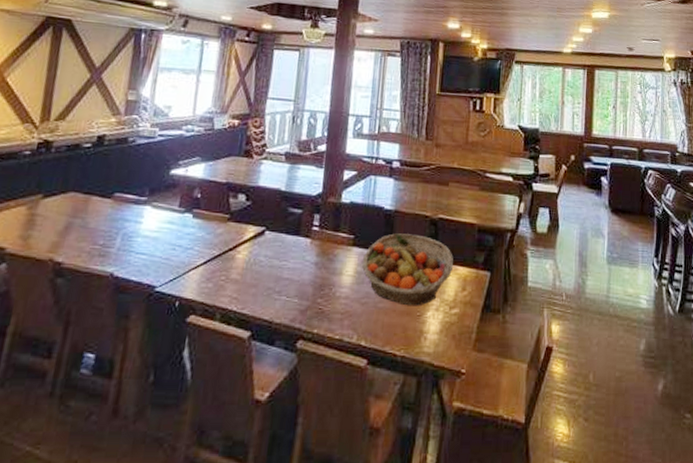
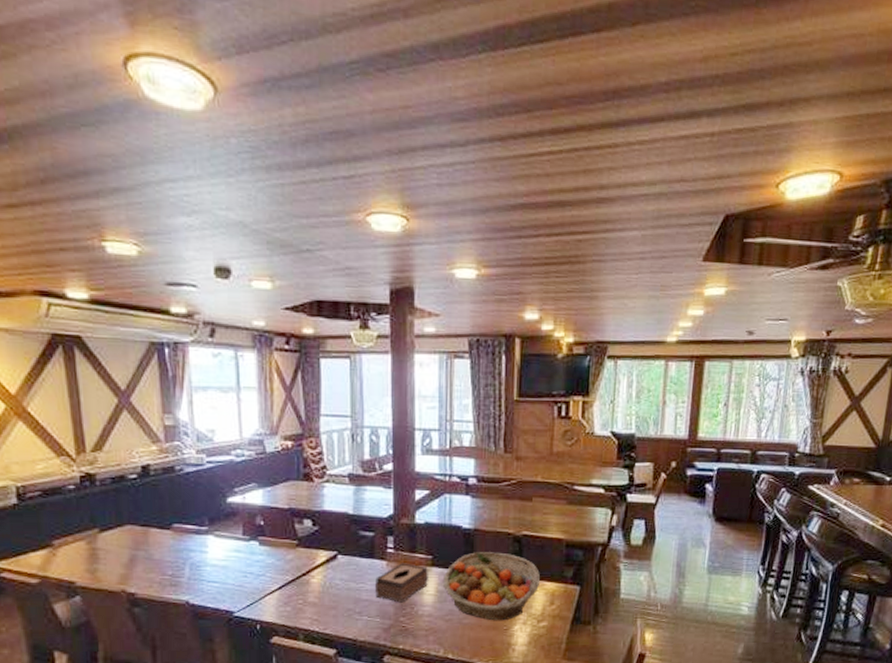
tissue box: none [296,241,349,283] -> present [375,563,428,603]

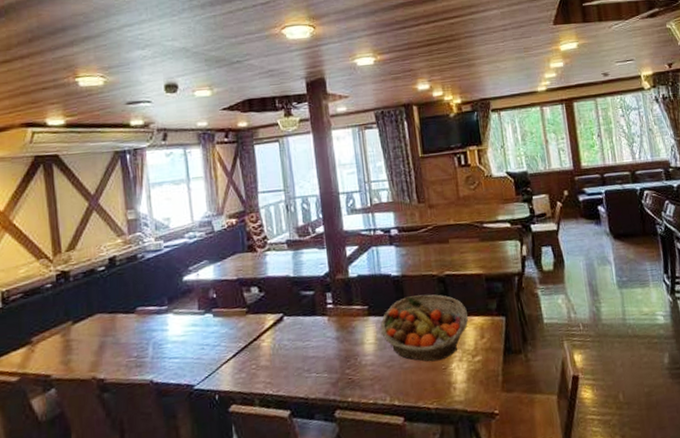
tissue box: present [375,563,428,603] -> none [319,316,367,356]

